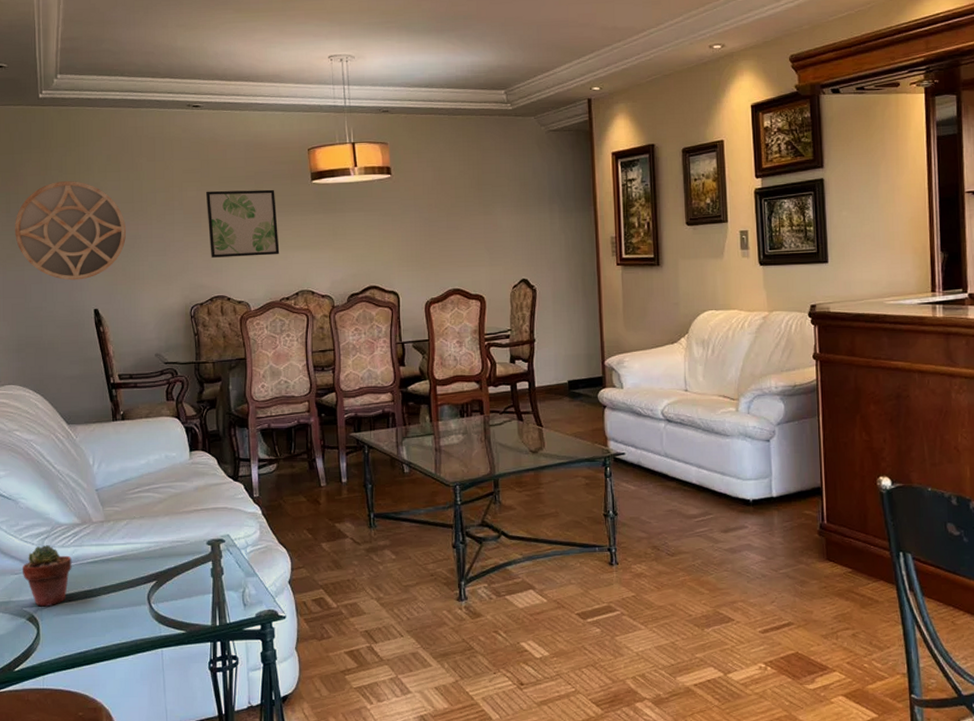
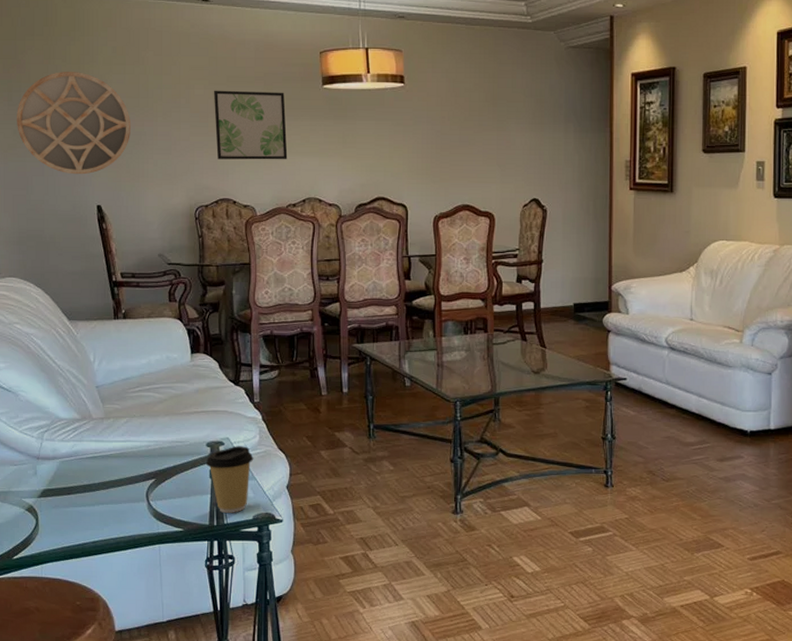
potted succulent: present [23,545,72,607] -> none [22,438,71,499]
coffee cup: none [206,542,255,612] -> present [205,446,254,513]

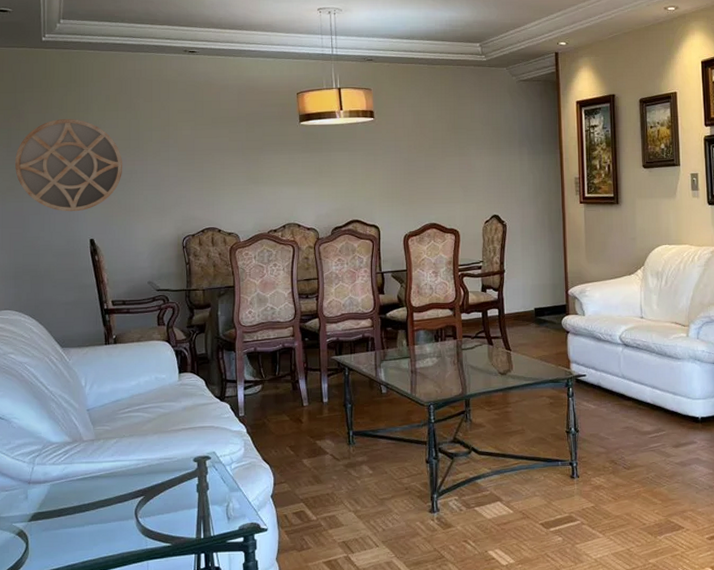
coffee cup: present [205,446,254,513] -> none [192,459,239,525]
wall art: present [213,90,288,160] -> none [199,129,269,192]

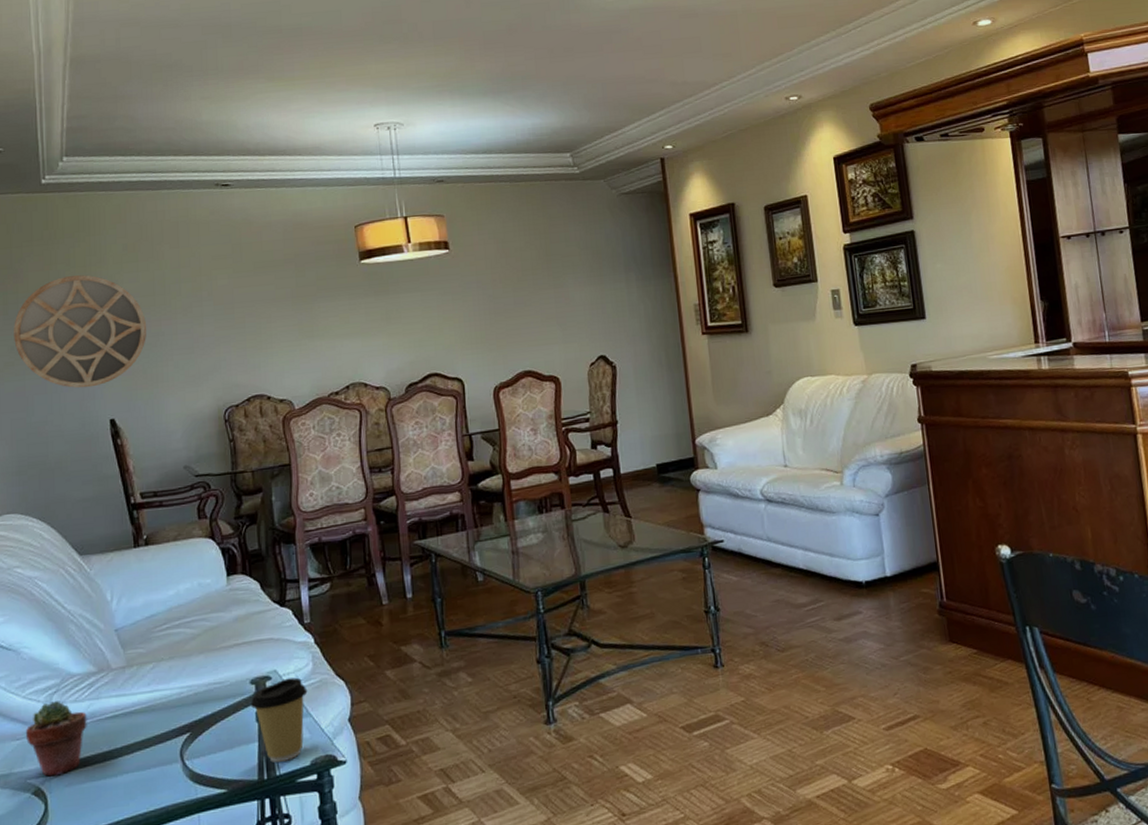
potted succulent: none [13,463,62,522] -> present [26,701,87,777]
coffee cup: none [192,459,239,525] -> present [250,677,308,763]

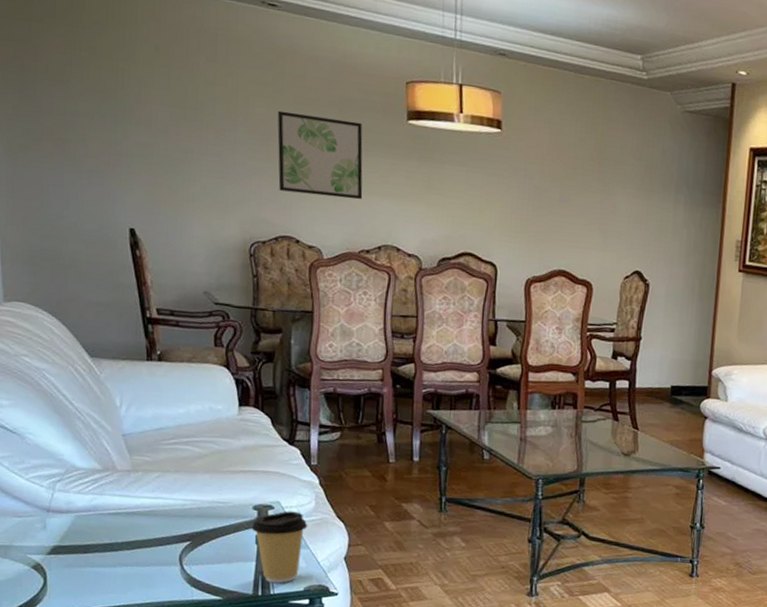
home mirror: present [14,275,147,388] -> none [30,66,176,191]
potted succulent: present [26,701,87,777] -> none [28,489,90,556]
wall art: none [238,272,326,353] -> present [277,110,363,200]

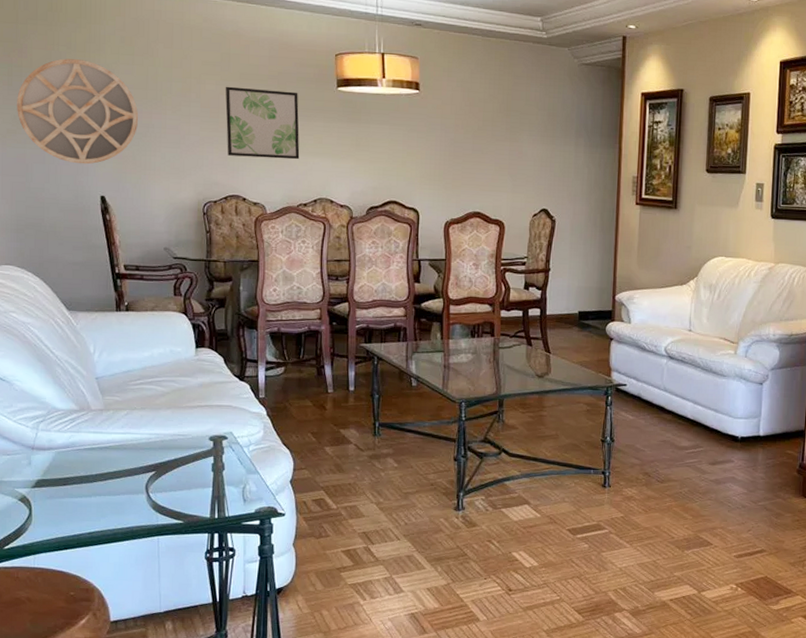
home mirror: none [30,66,176,191] -> present [17,58,139,165]
coffee cup: present [251,511,308,583] -> none [207,440,258,506]

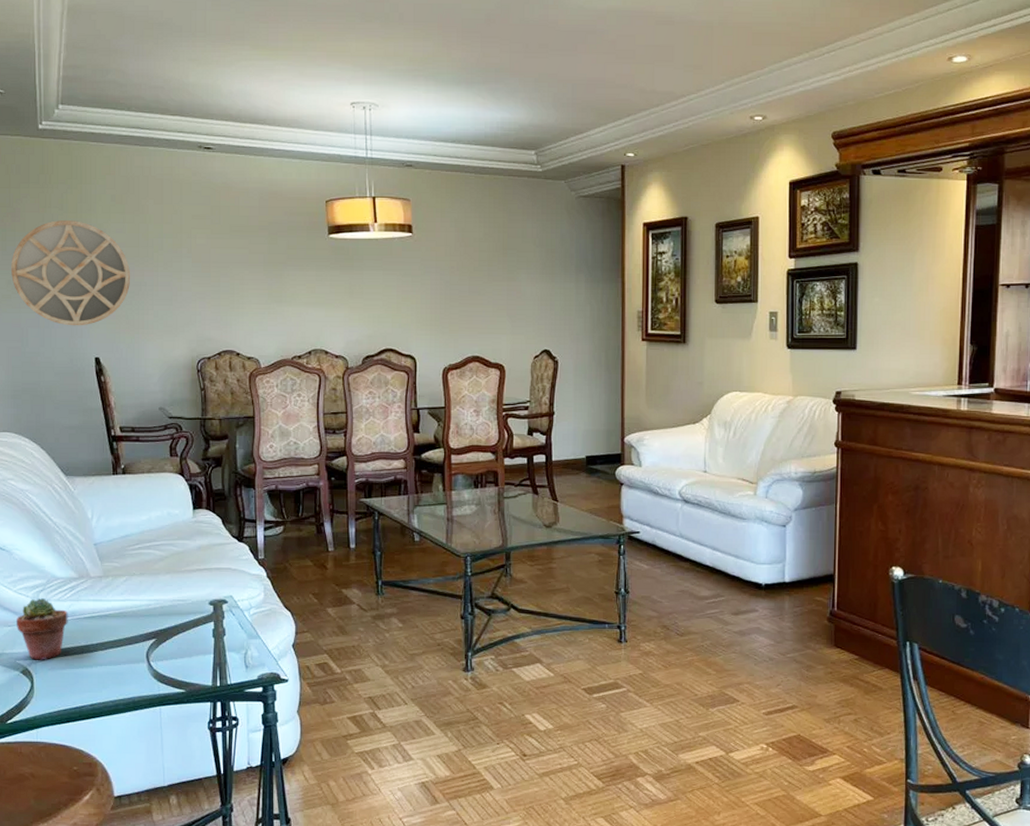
potted succulent: none [16,429,68,489] -> present [17,598,68,660]
wall art: present [225,86,300,160] -> none [216,239,293,311]

